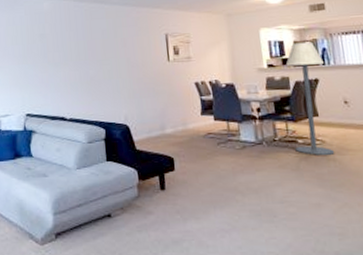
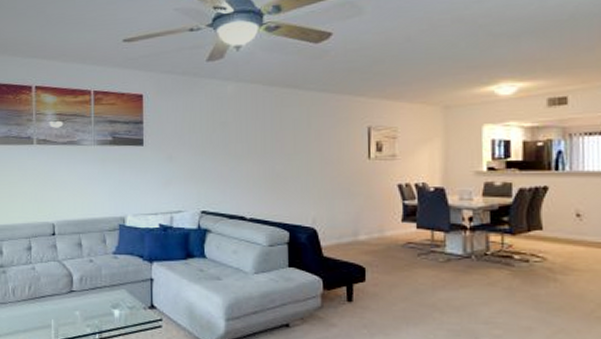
floor lamp: present [285,42,334,155] -> none [509,142,557,274]

